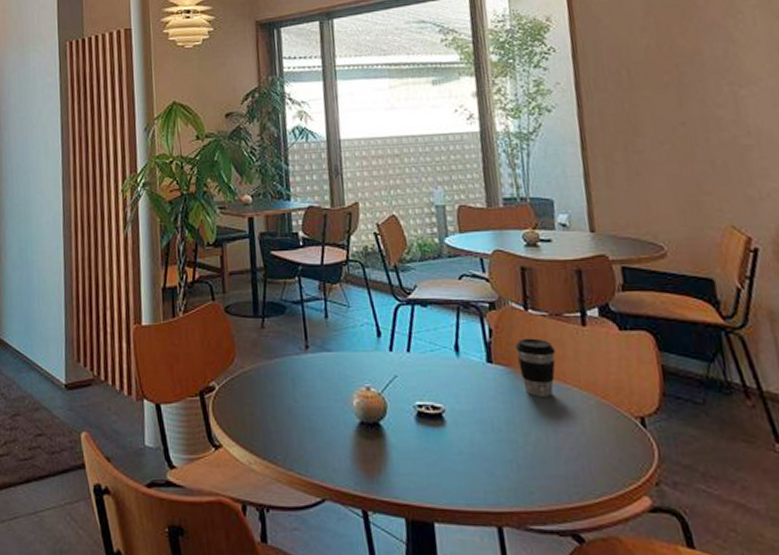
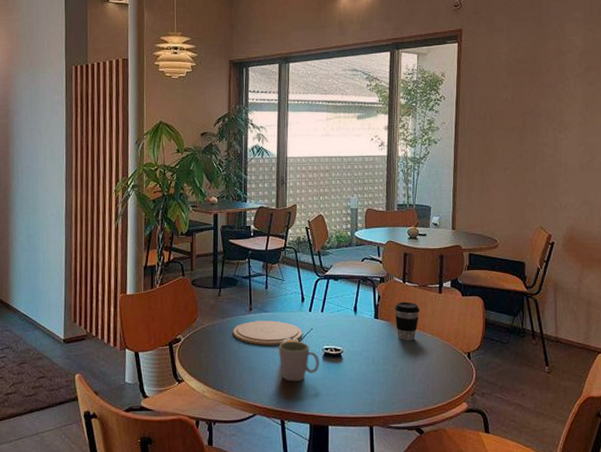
plate: none [283,363,384,399] -> present [232,320,303,345]
mug: none [350,394,412,453] -> present [279,341,319,382]

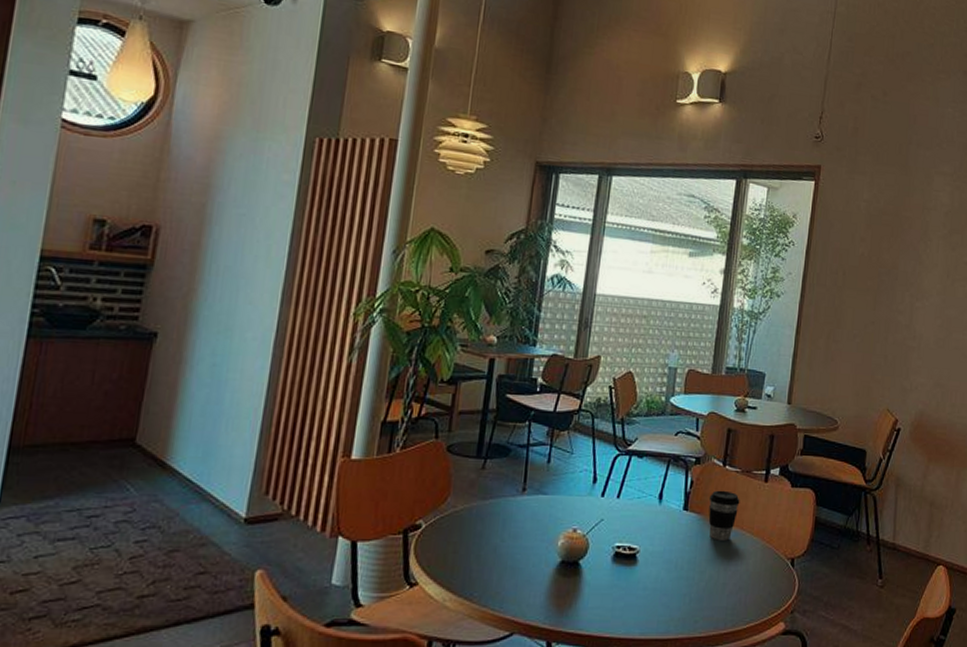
plate: present [232,320,303,345] -> none [495,505,590,539]
mug: present [279,341,319,382] -> none [554,535,608,590]

